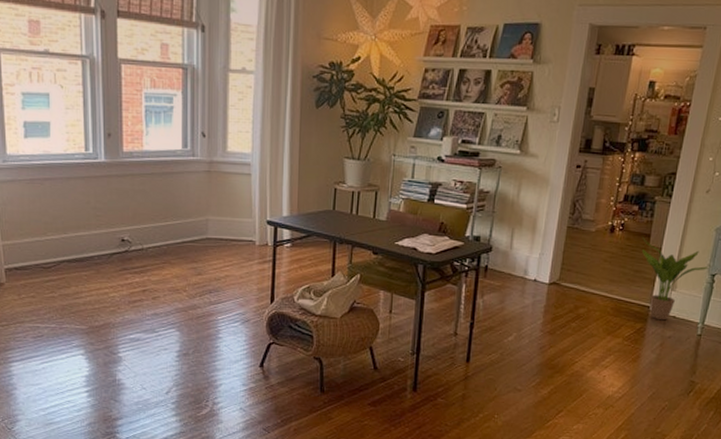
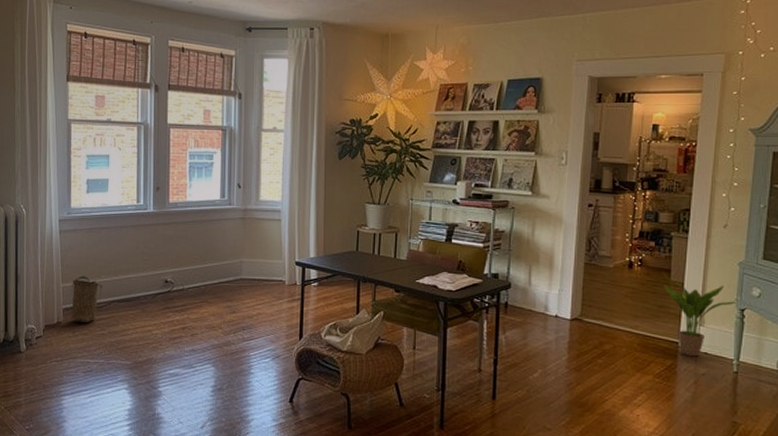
basket: none [12,233,49,284] -> present [70,276,102,322]

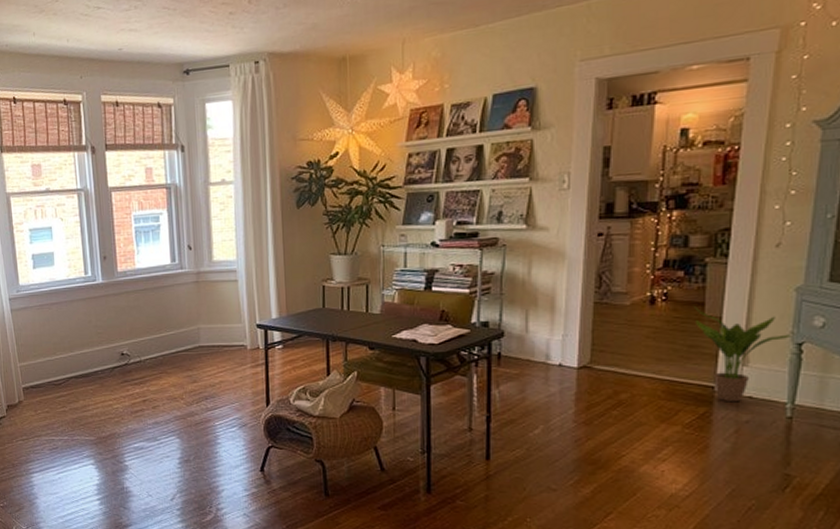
basket: present [70,276,102,322] -> none [28,354,59,400]

